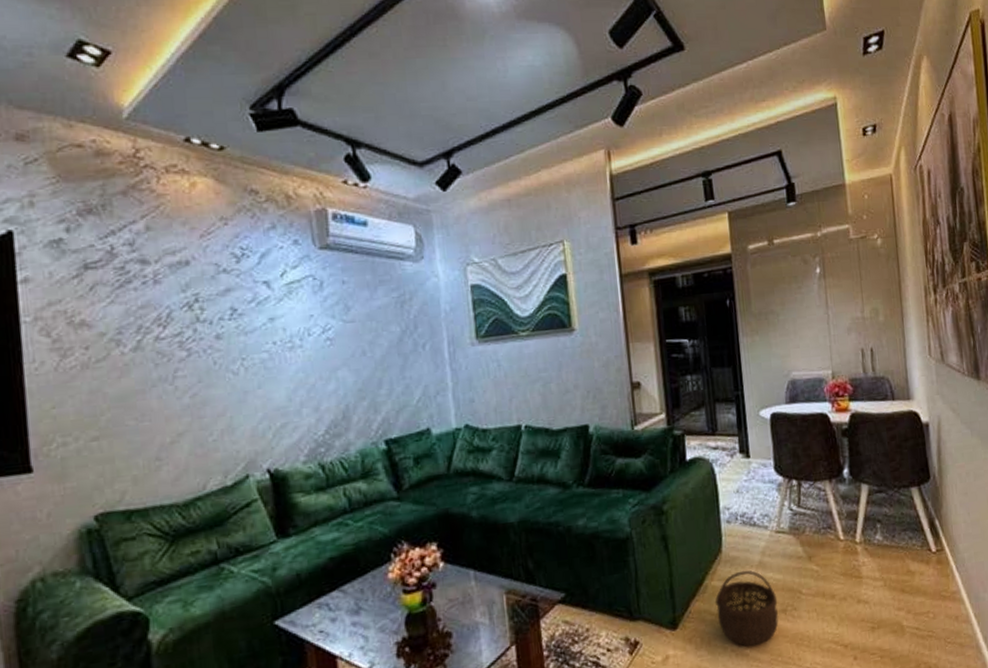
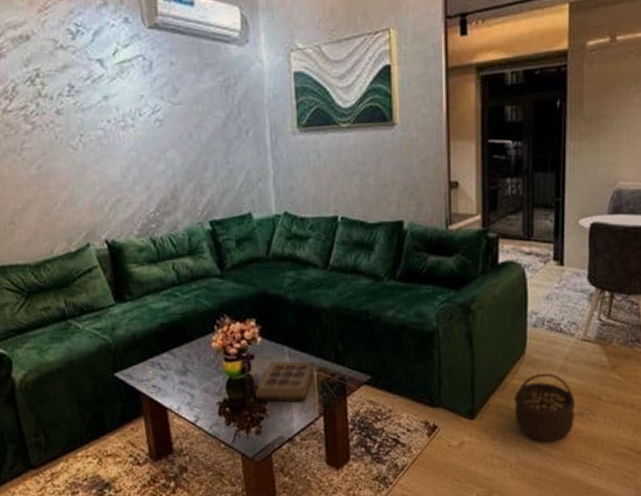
book: none [439,584,503,636] -> present [256,362,314,403]

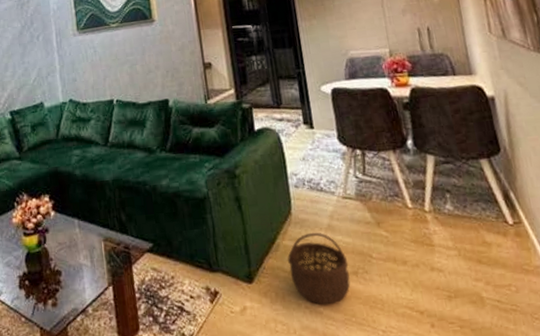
book: present [256,362,314,403] -> none [51,232,102,274]

